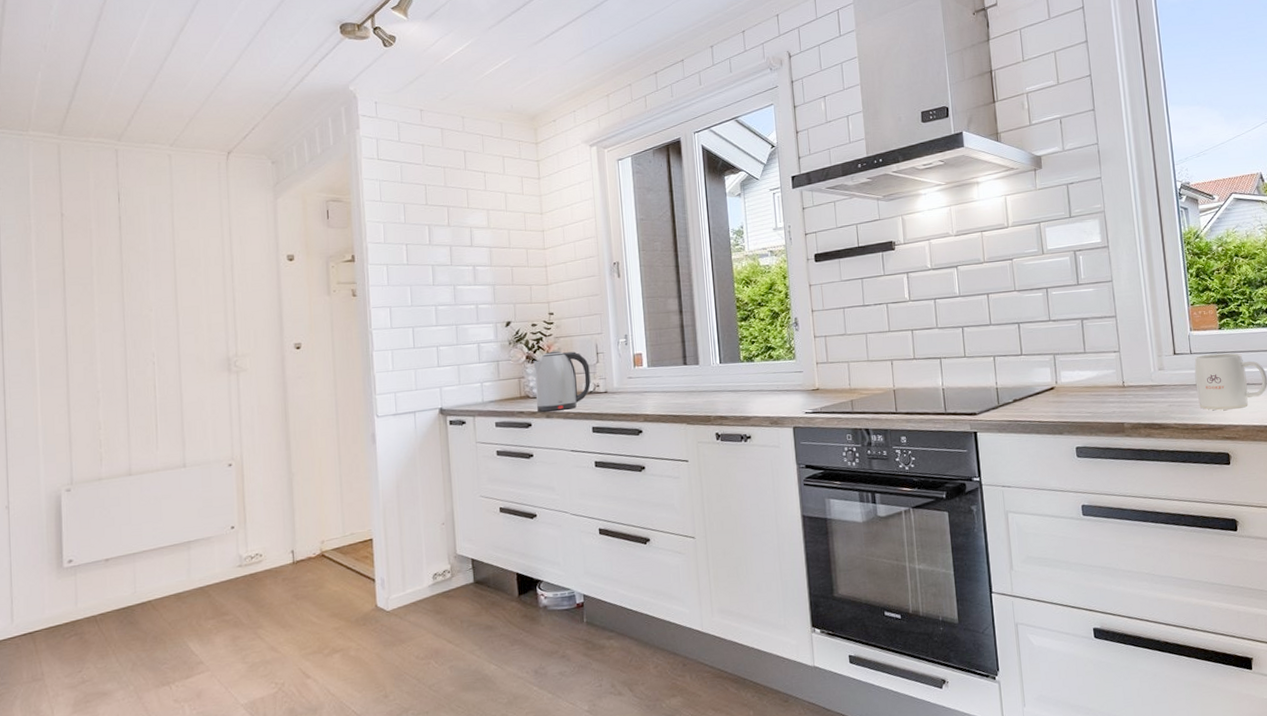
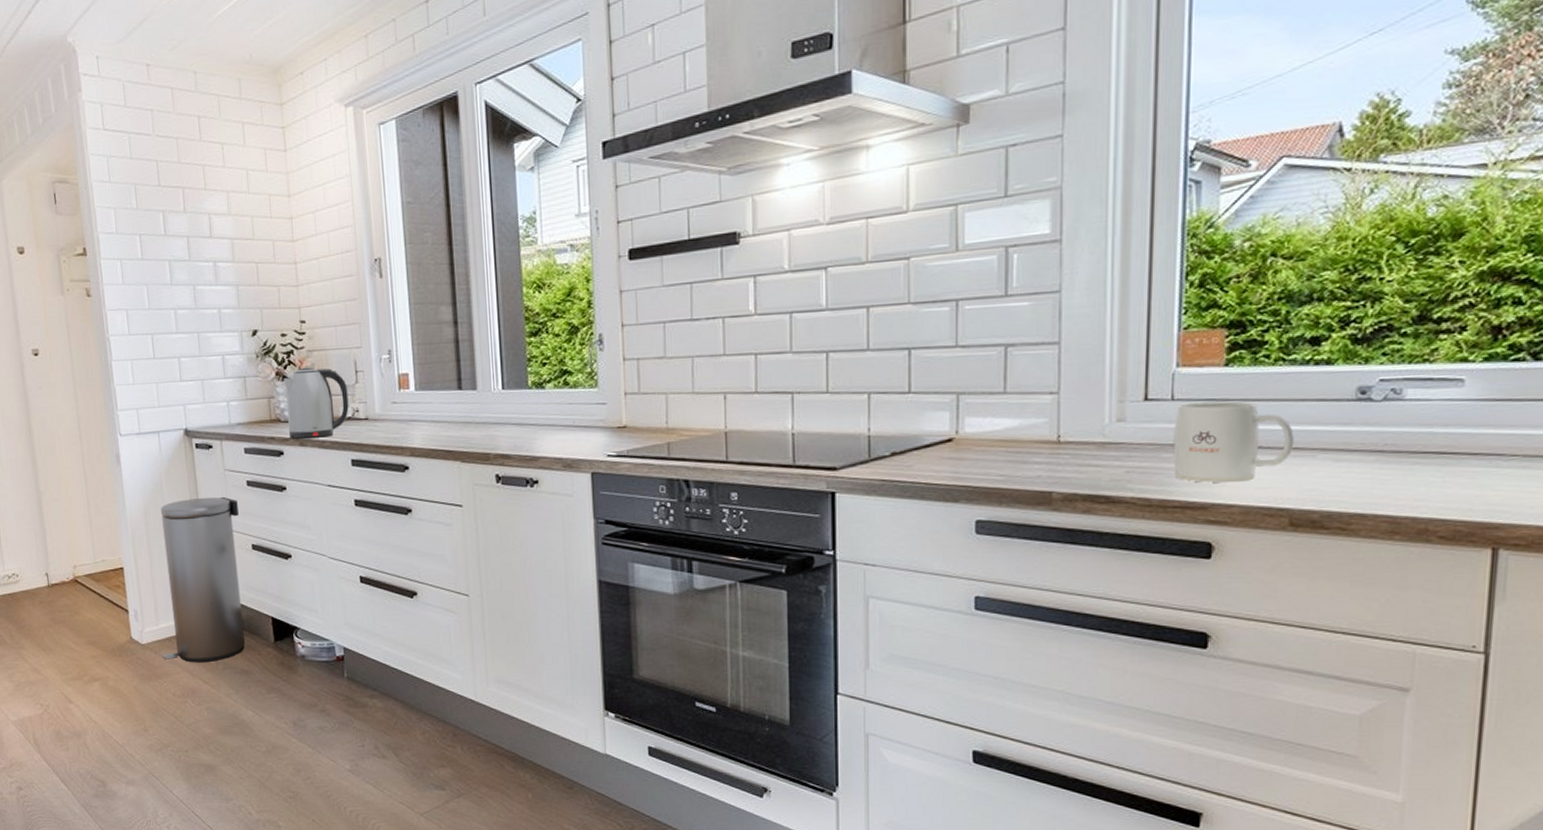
pedal bin: none [407,466,490,624] -> present [161,496,245,663]

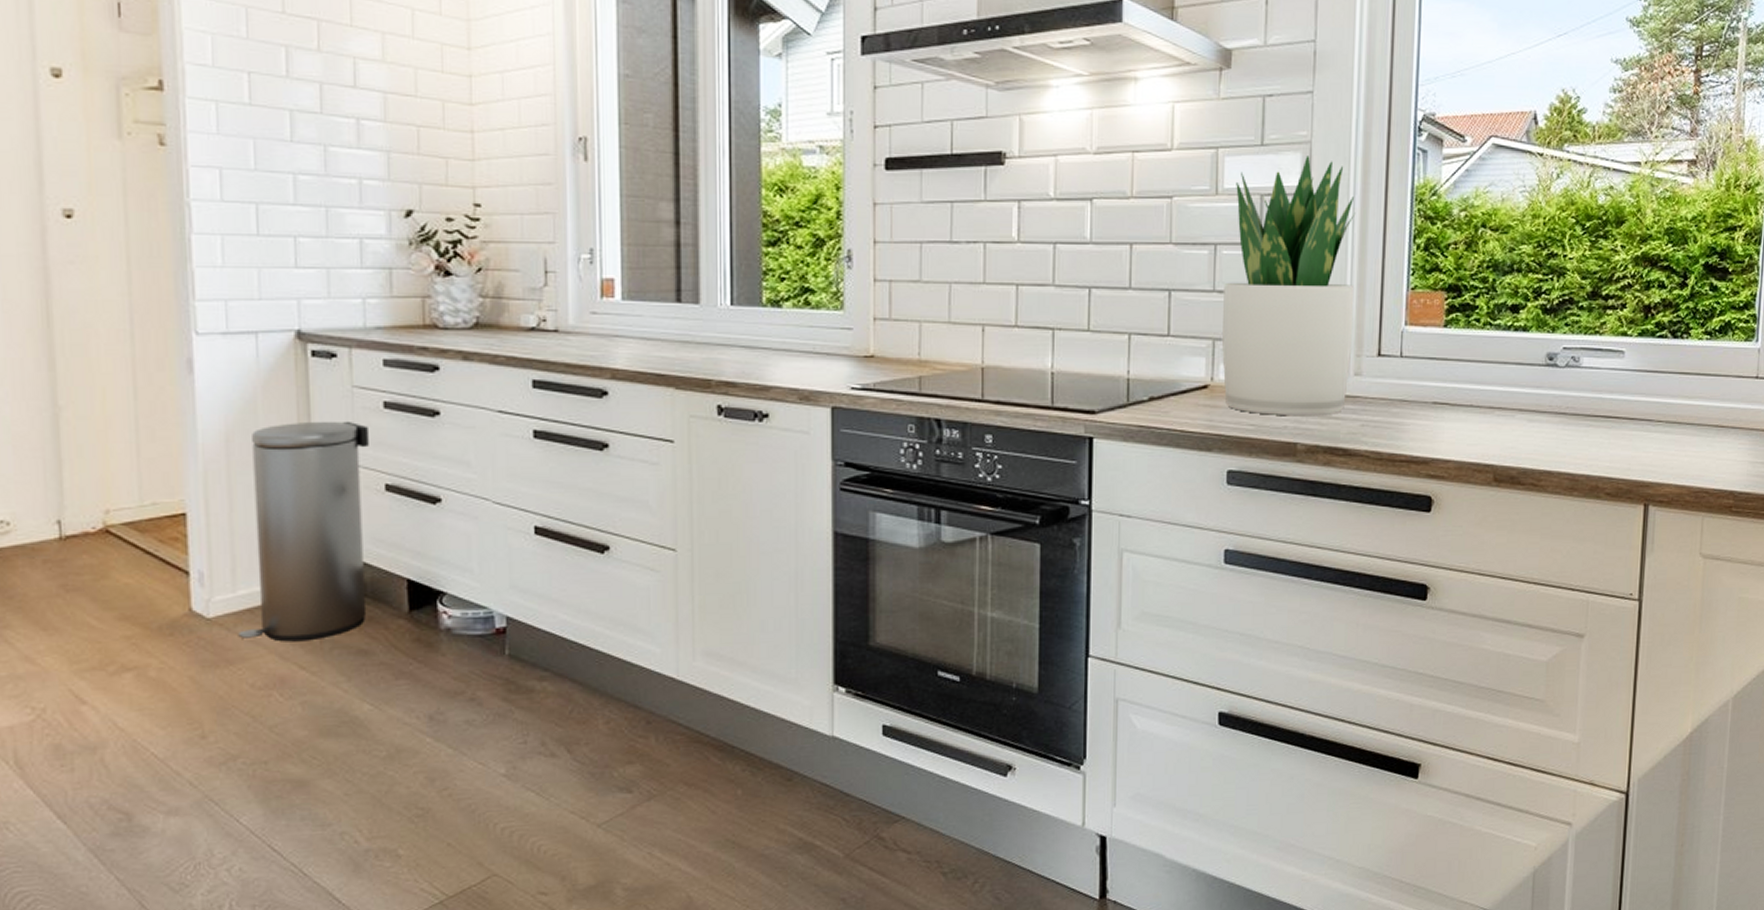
kettle: present [283,367,349,439] -> none [446,262,533,351]
planter: none [967,201,1116,466] -> present [1222,156,1356,416]
mug: present [1173,401,1295,484] -> none [1401,361,1498,439]

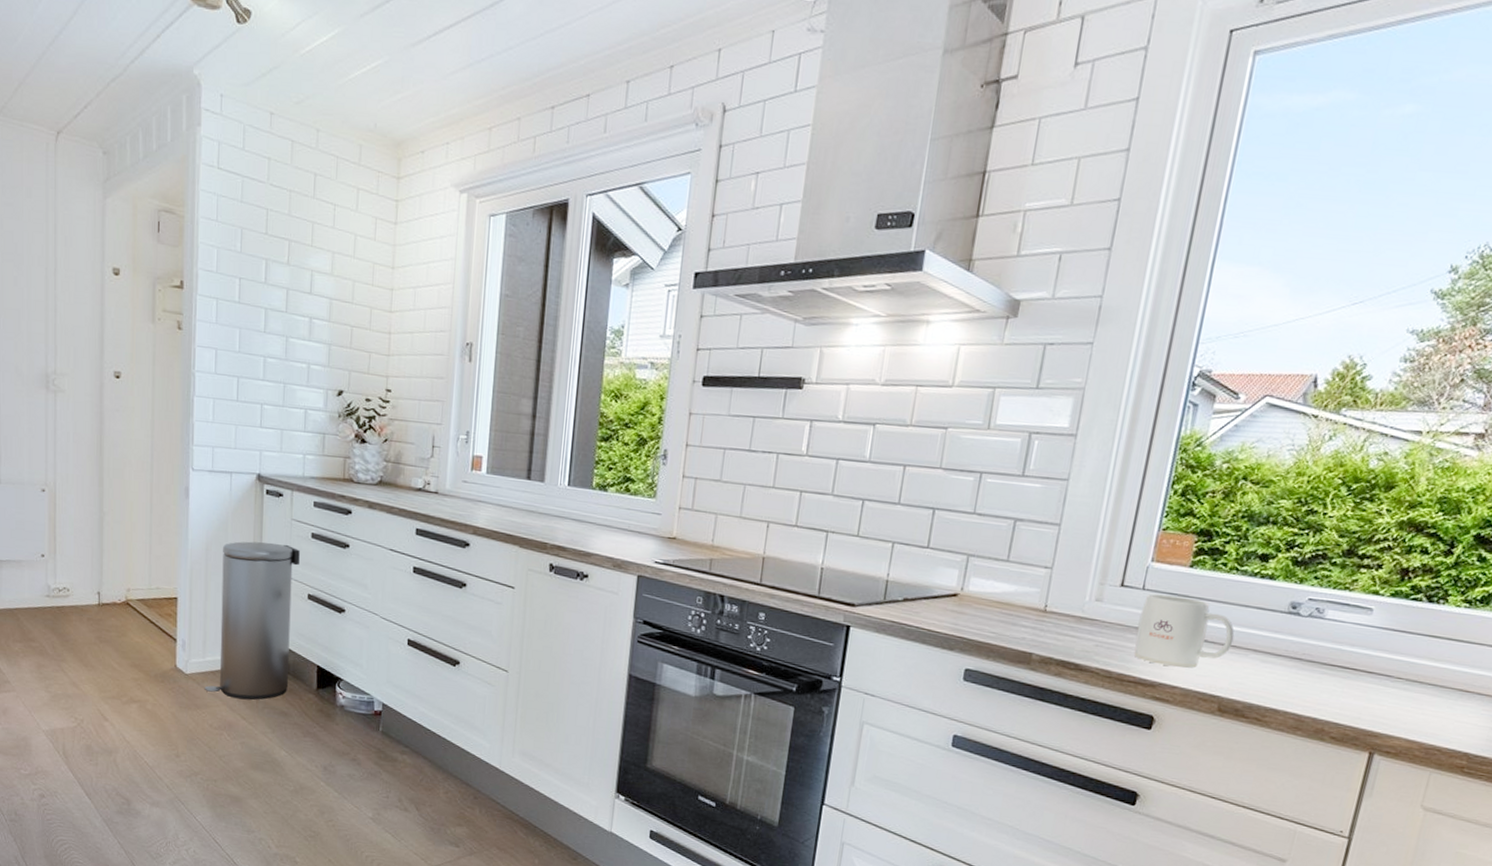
planter: present [1222,156,1356,416] -> none [971,401,1119,633]
mug: none [1401,361,1498,439] -> present [1134,593,1235,669]

